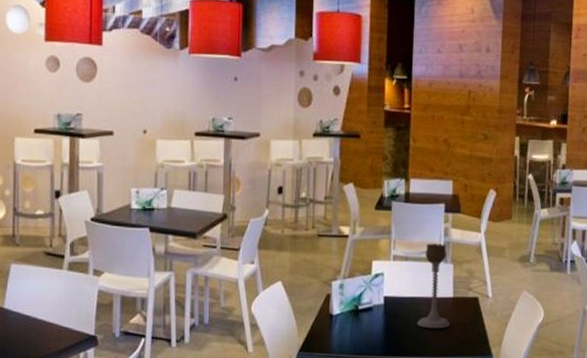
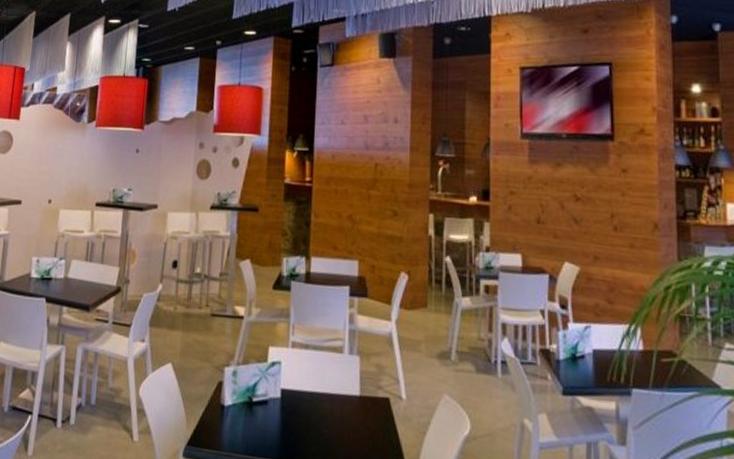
candle holder: present [416,243,451,329] -> none [317,330,357,433]

